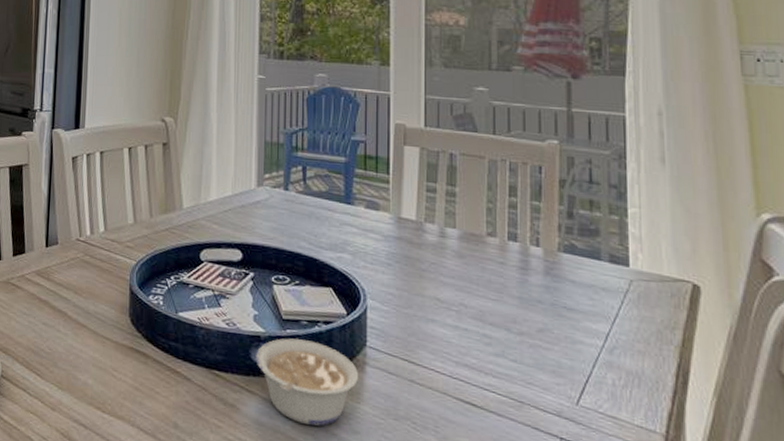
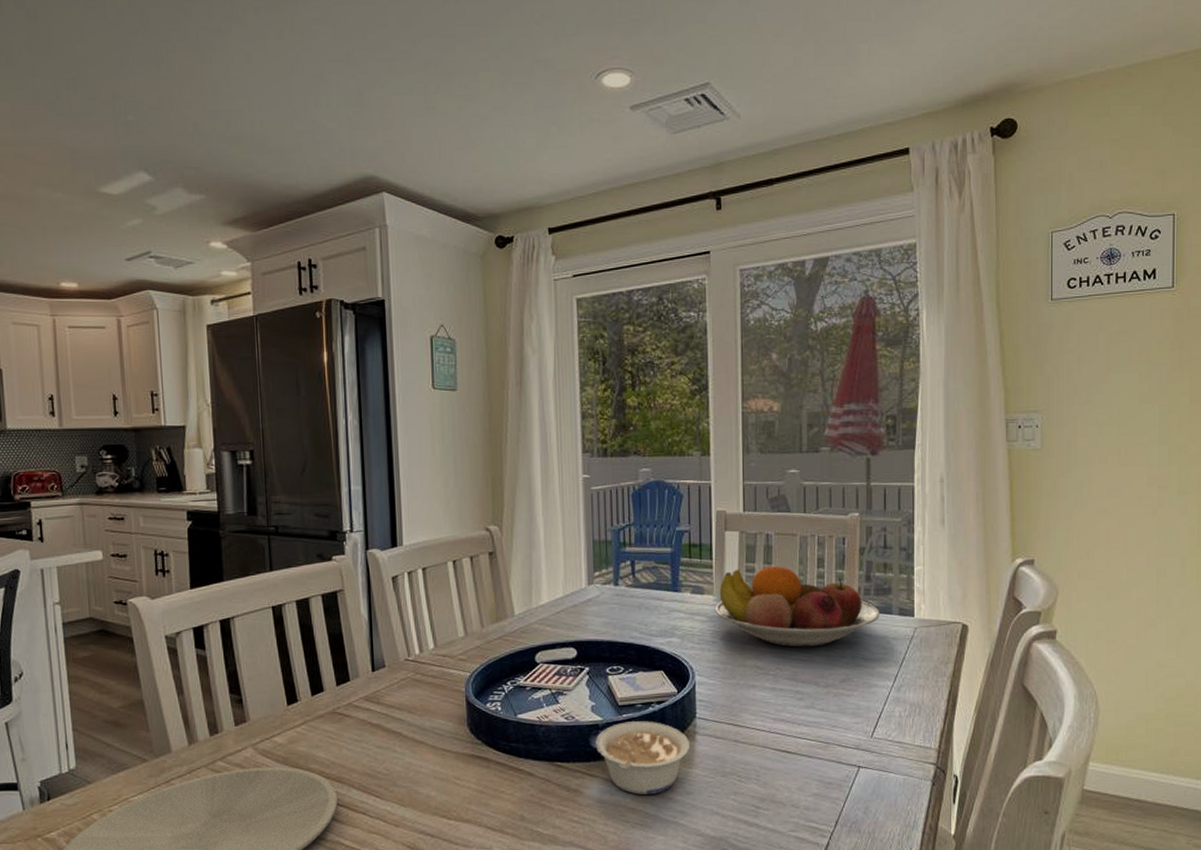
fruit bowl: none [390,187,586,286] -> present [714,566,880,647]

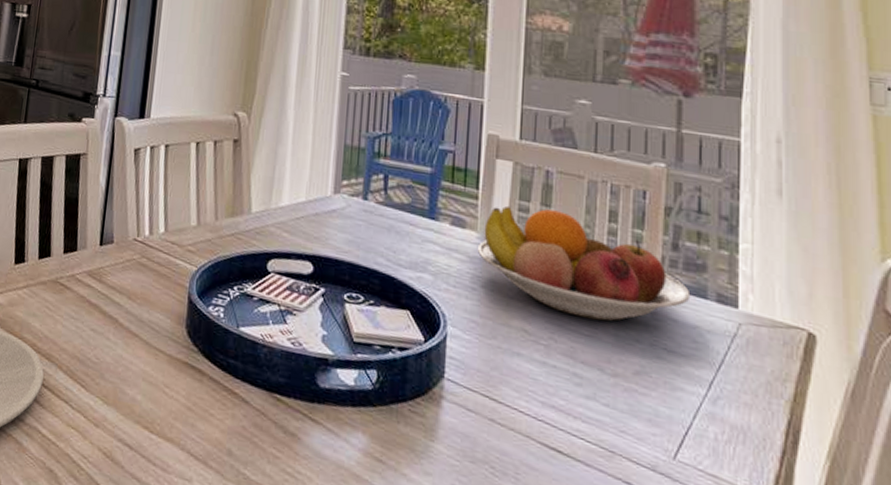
legume: present [595,721,691,795] -> none [321,363,434,464]

